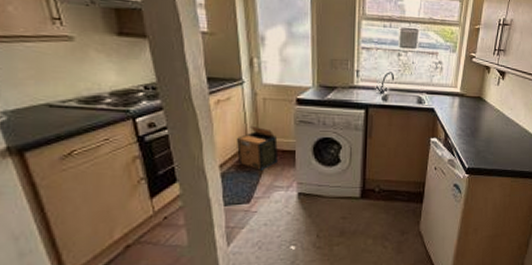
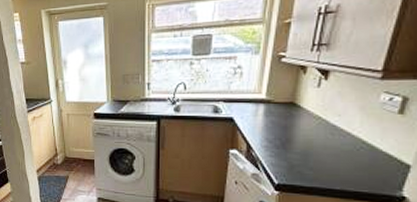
cardboard box: present [237,125,279,170] -> none [49,137,81,176]

